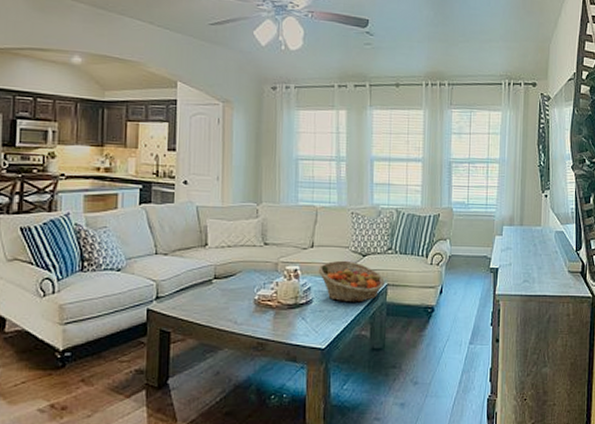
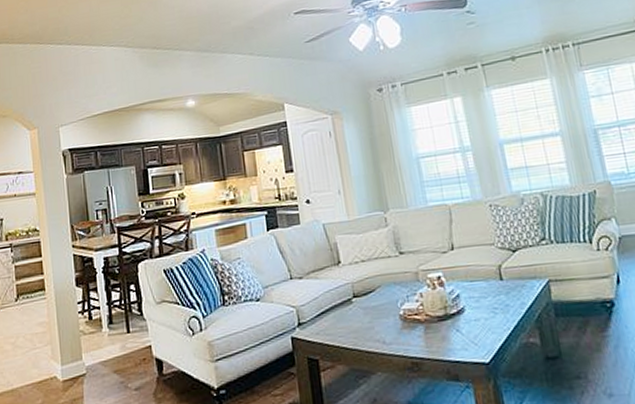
fruit basket: present [318,260,385,303] -> none [463,259,546,307]

